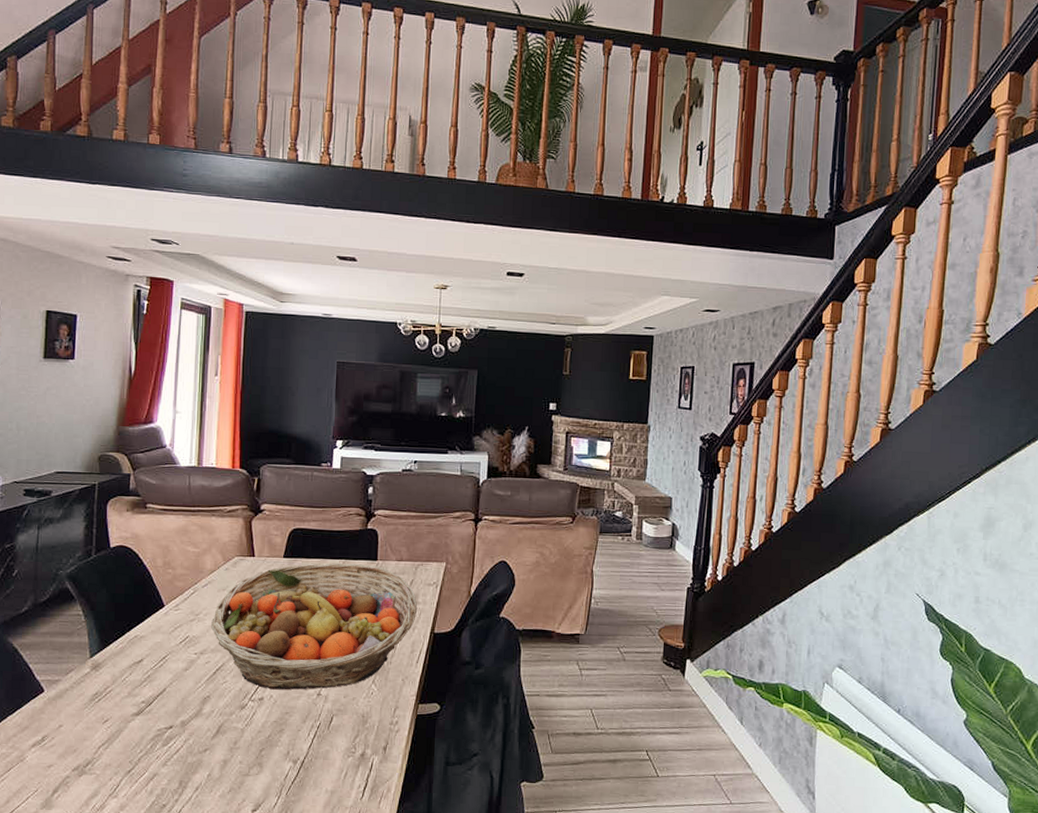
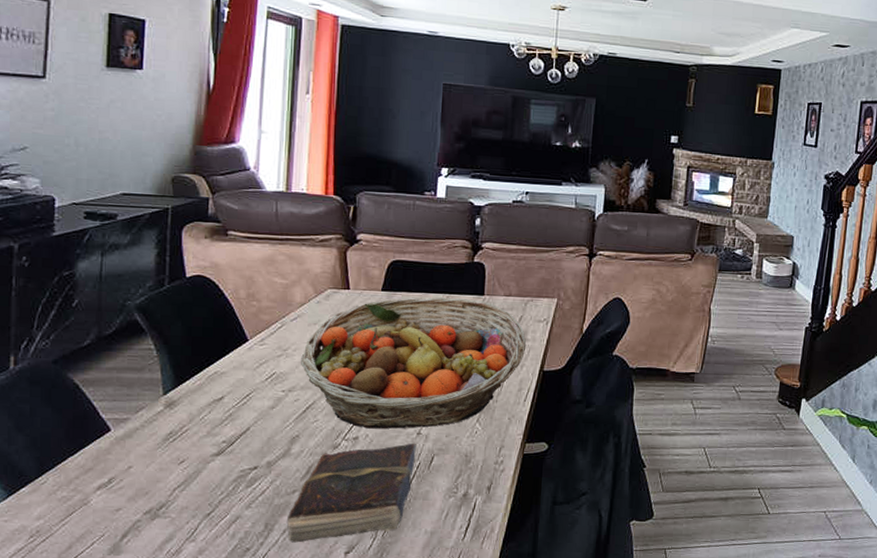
book: none [198,704,317,800] -> present [286,443,416,543]

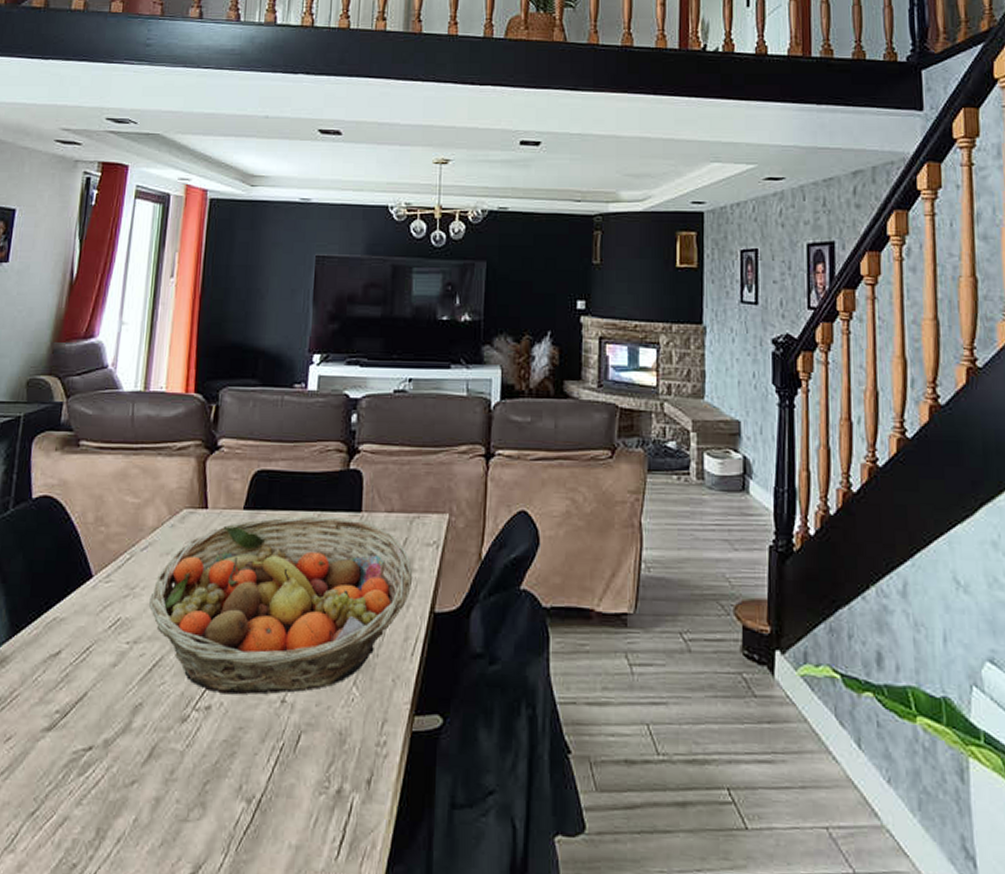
book: present [286,443,416,543] -> none [121,715,280,858]

